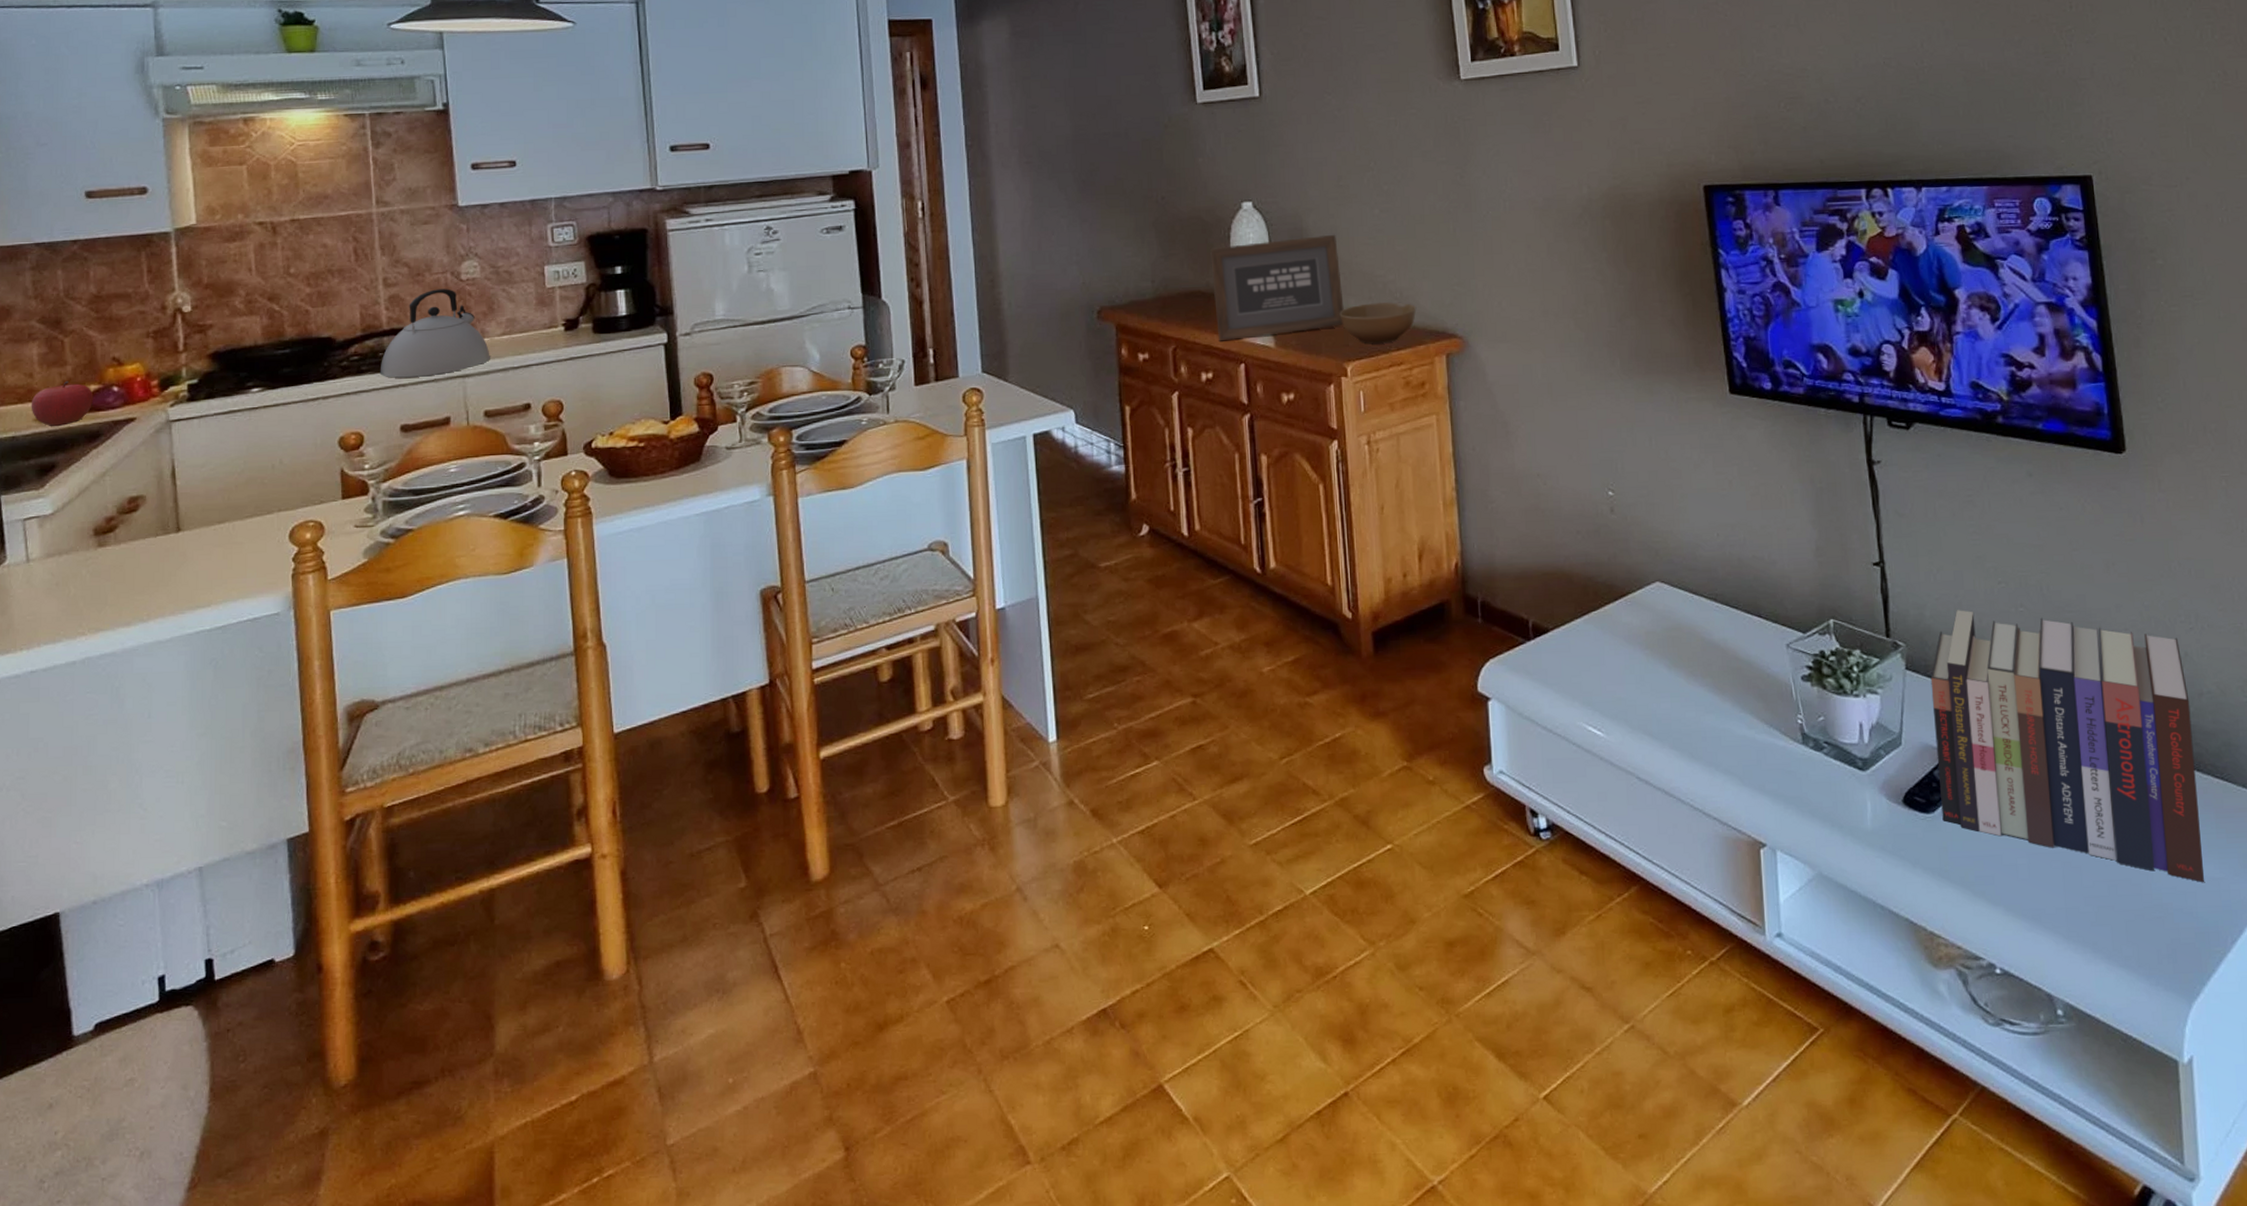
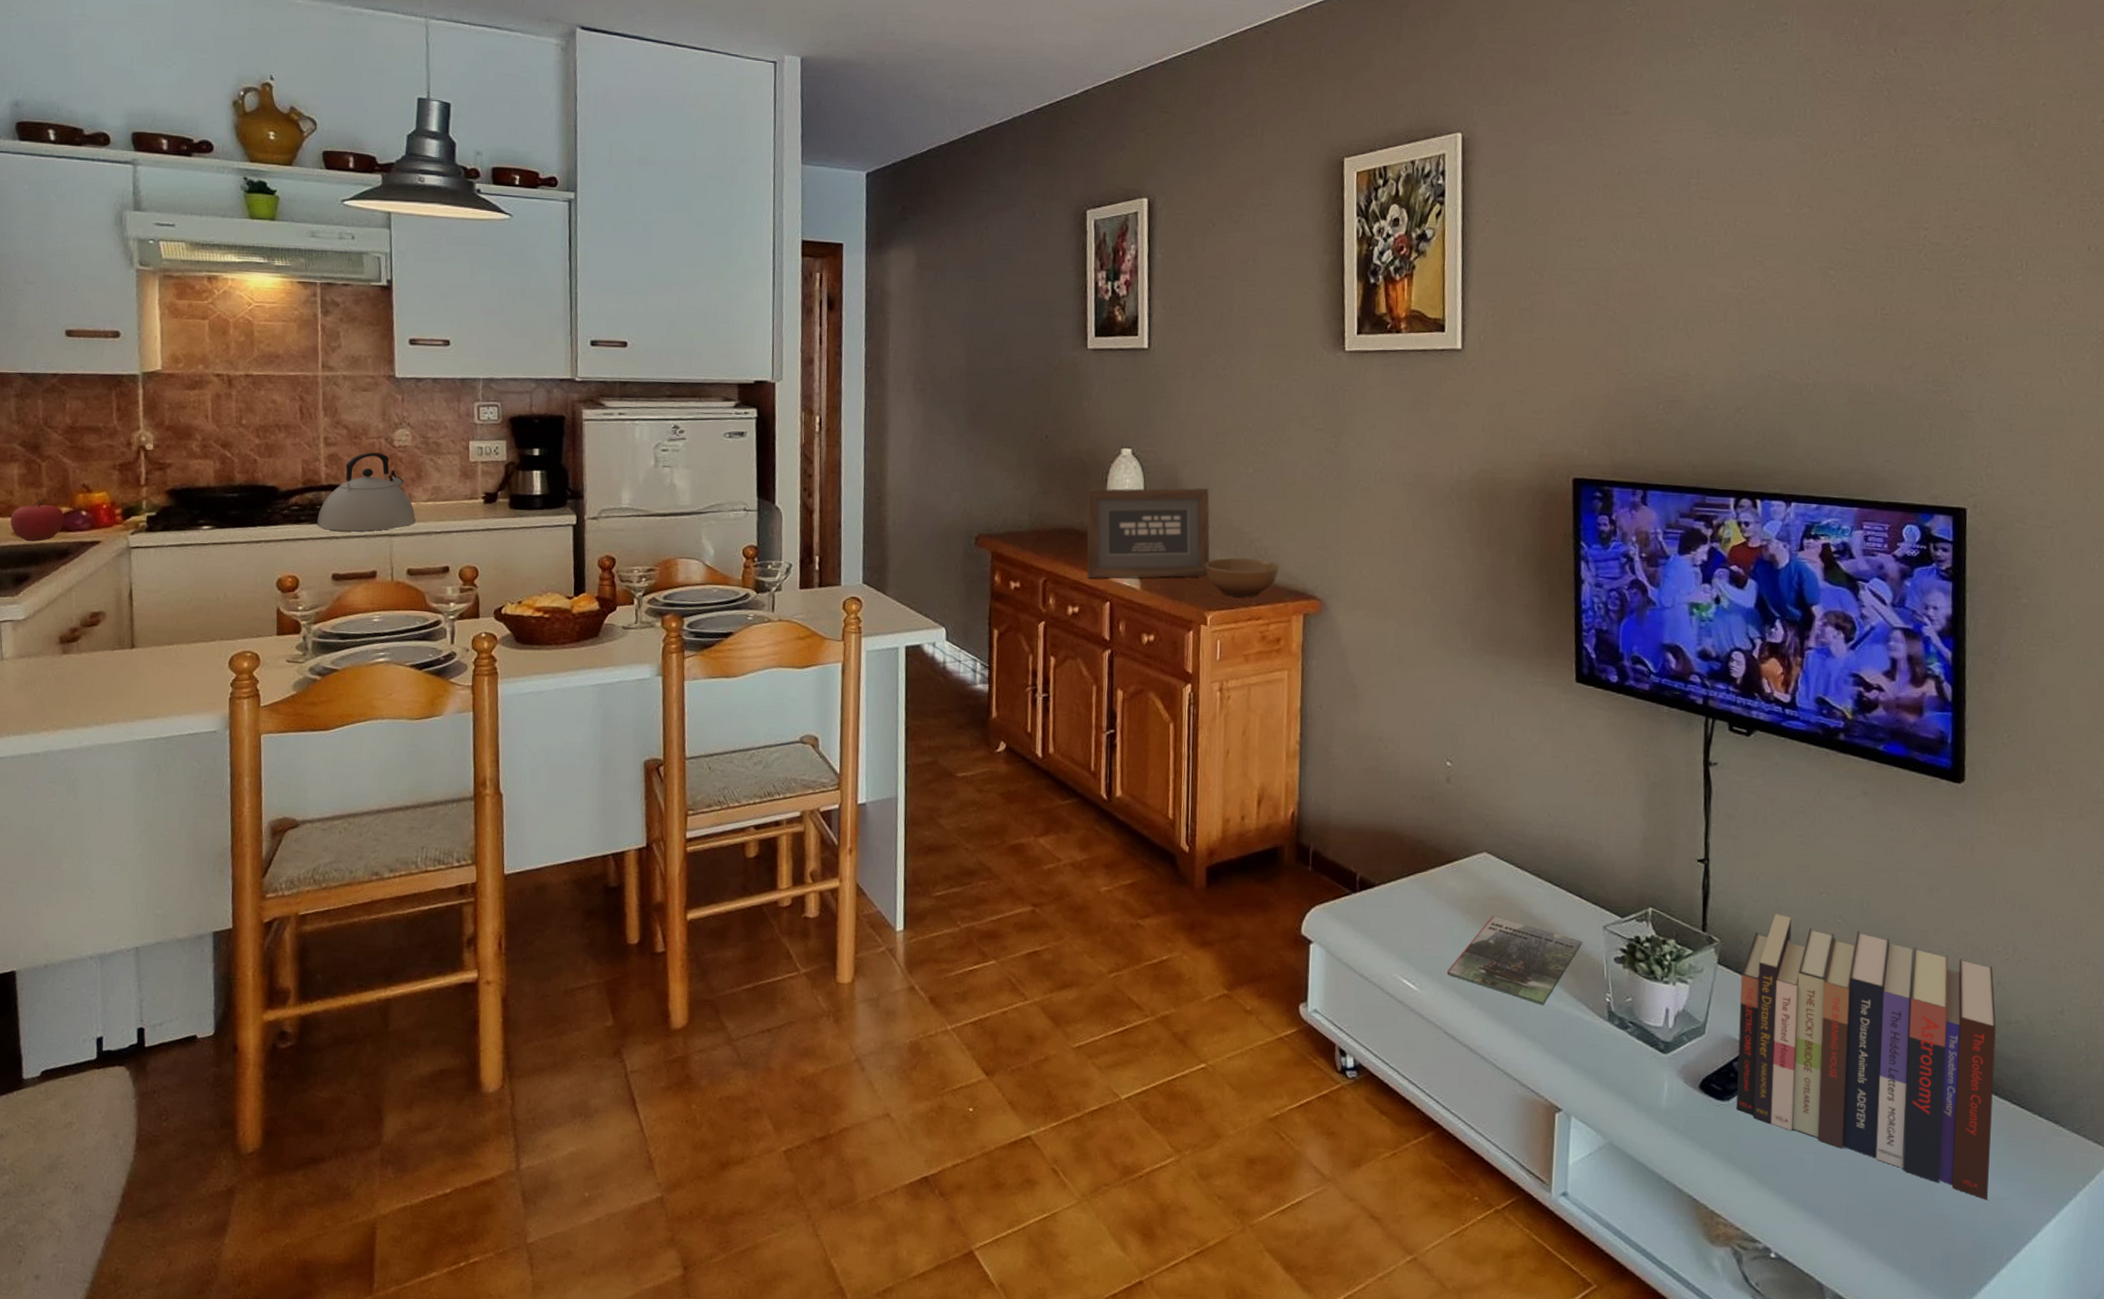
magazine: none [1632,648,1767,736] -> present [1446,916,1582,1006]

